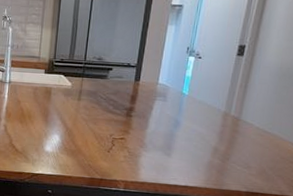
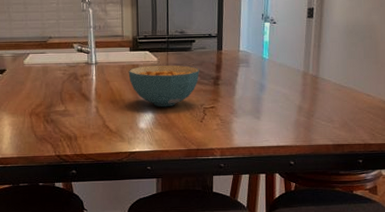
cereal bowl: none [40,89,113,134] -> present [128,65,199,107]

